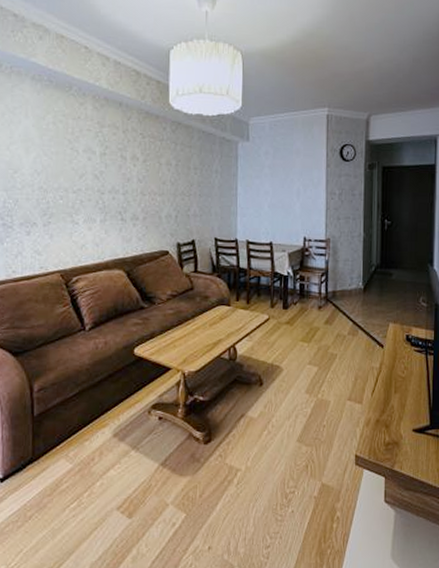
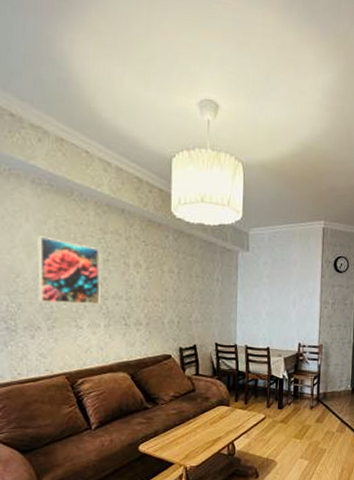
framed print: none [34,131,97,199] -> present [37,236,101,304]

